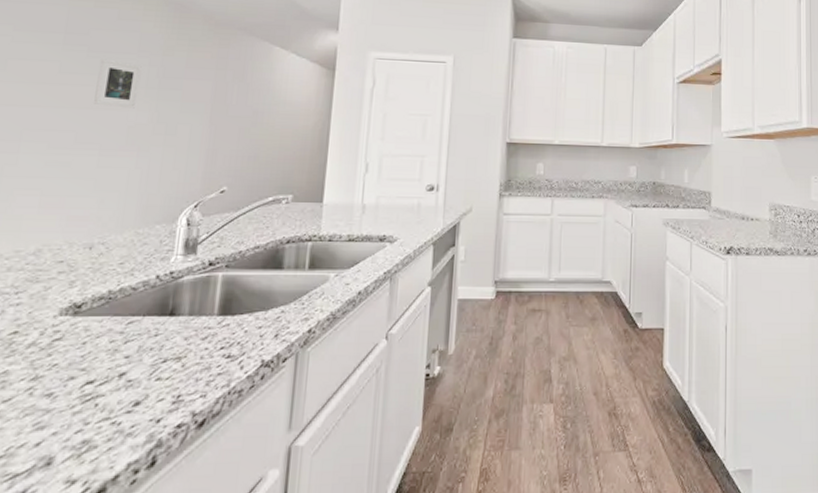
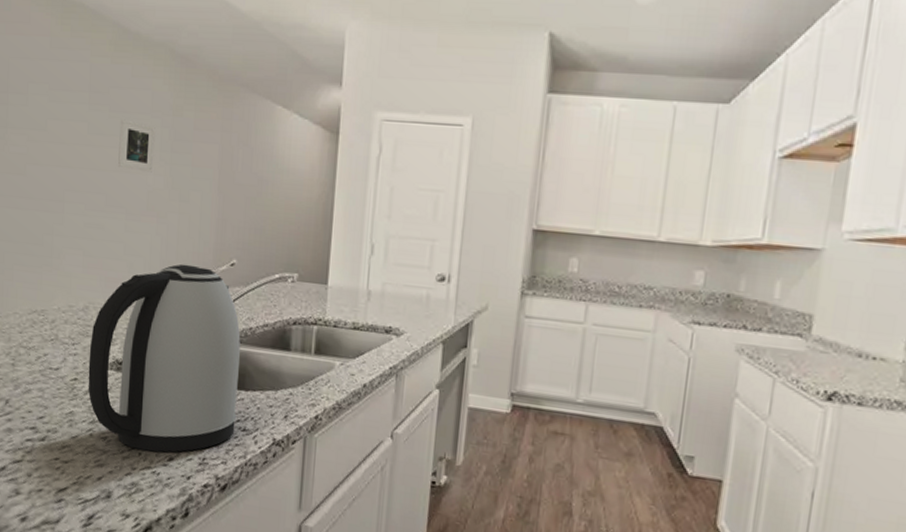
kettle: none [31,195,229,400] -> present [88,263,241,453]

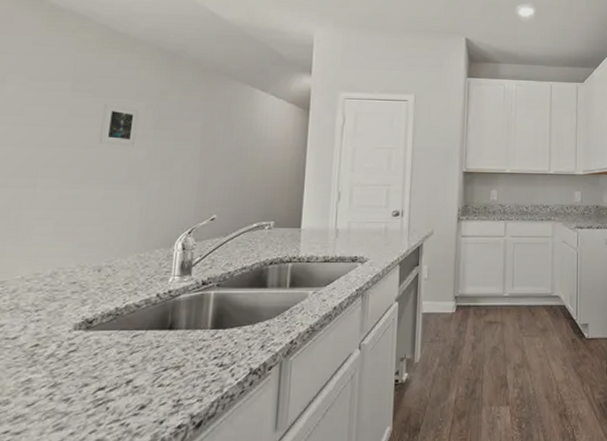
kettle: present [88,263,241,453] -> none [50,223,219,404]

